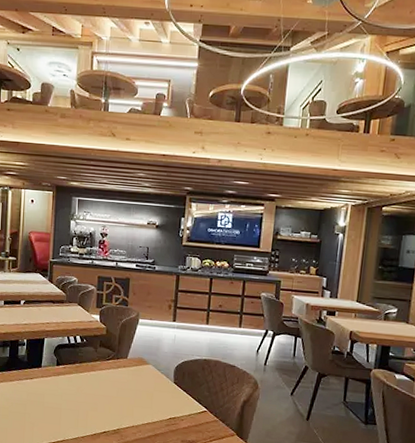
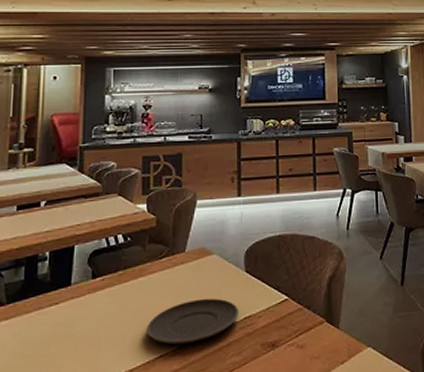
plate: none [94,396,167,428] -> present [145,298,240,345]

